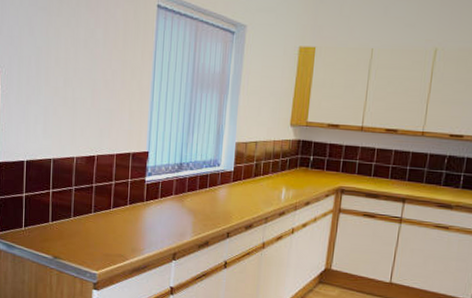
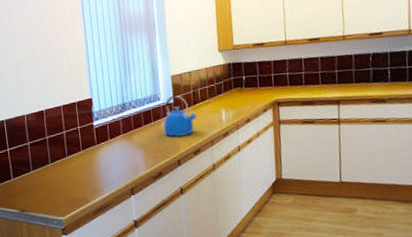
kettle: none [219,163,256,209] -> present [164,94,198,137]

